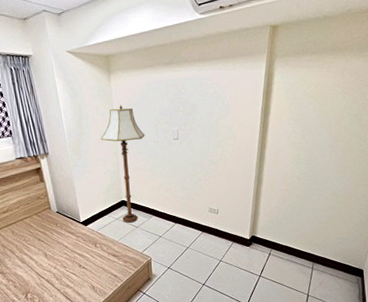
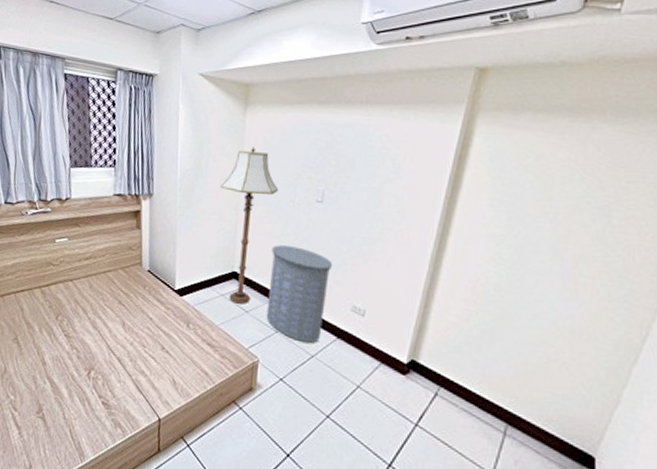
laundry hamper: none [147,174,192,240] -> present [266,245,333,343]

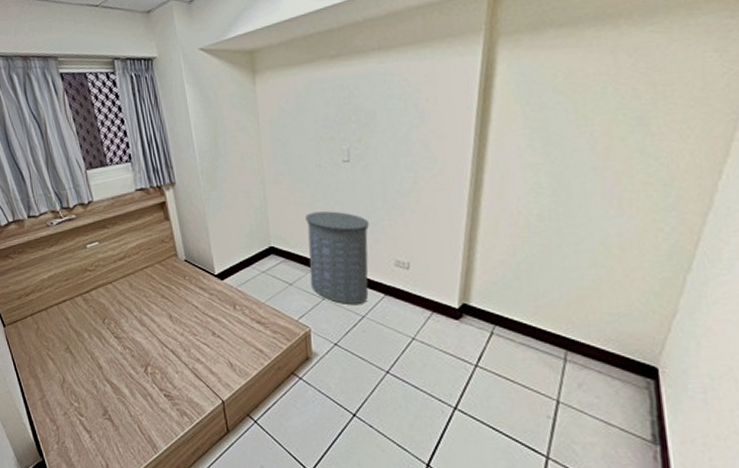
floor lamp: present [220,146,279,304] -> none [242,116,303,278]

